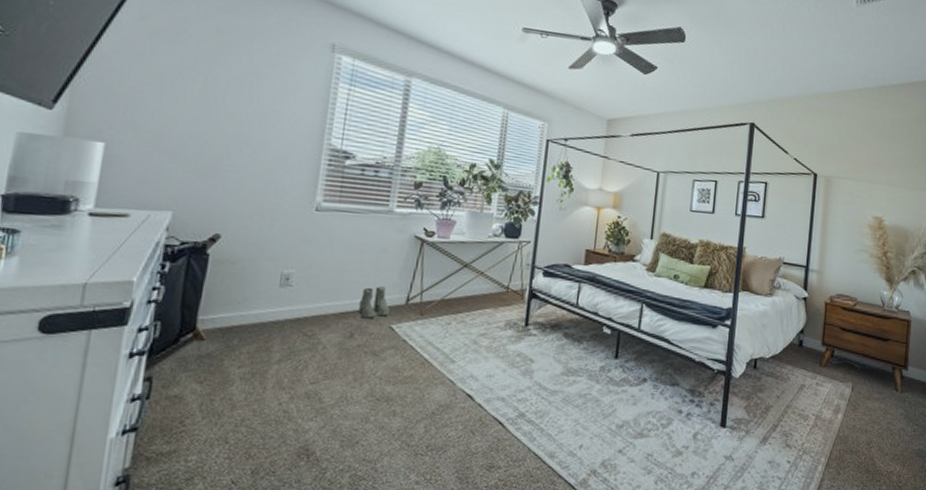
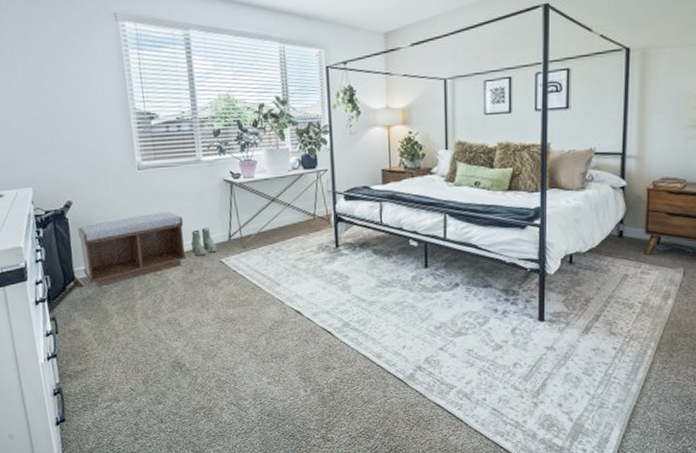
bench: none [209,261,356,343] -> present [77,212,187,287]

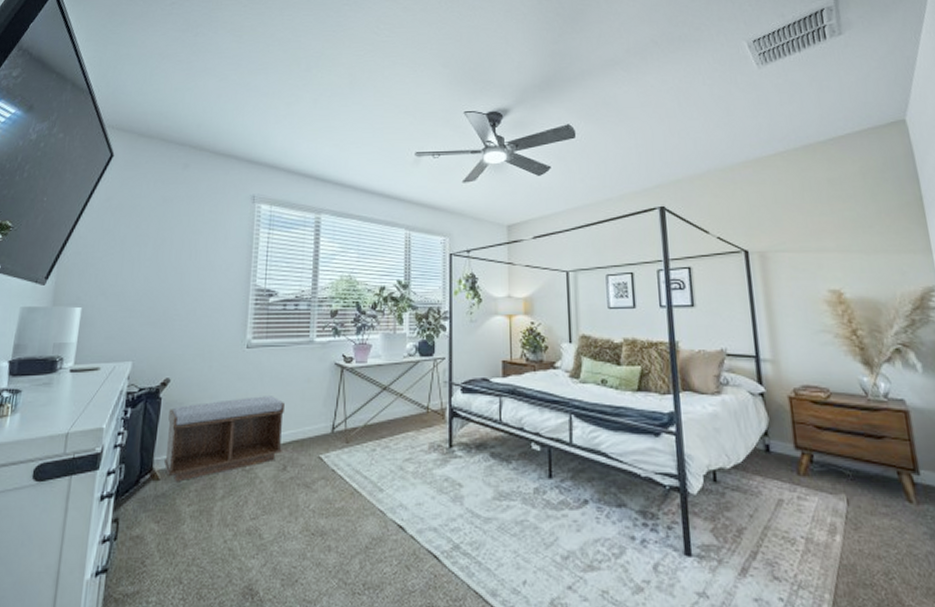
boots: present [190,227,217,256] -> none [289,416,317,450]

